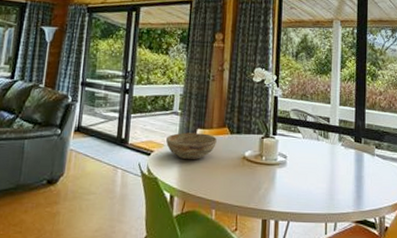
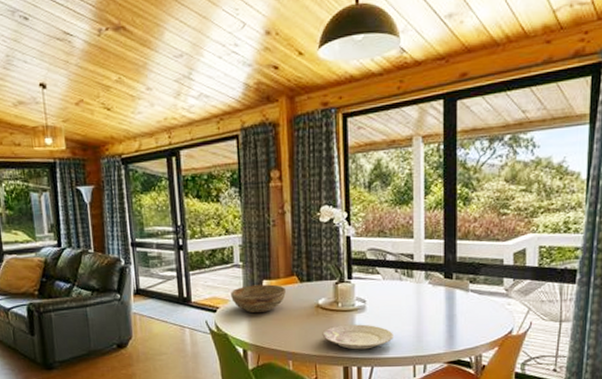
plate: none [245,177,309,204] -> present [322,324,393,350]

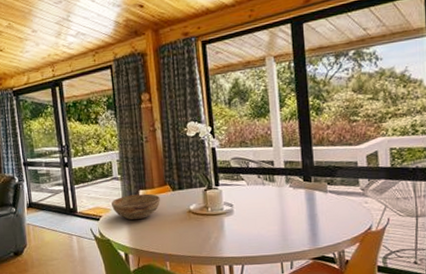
plate: present [322,324,393,350] -> none [195,226,261,250]

